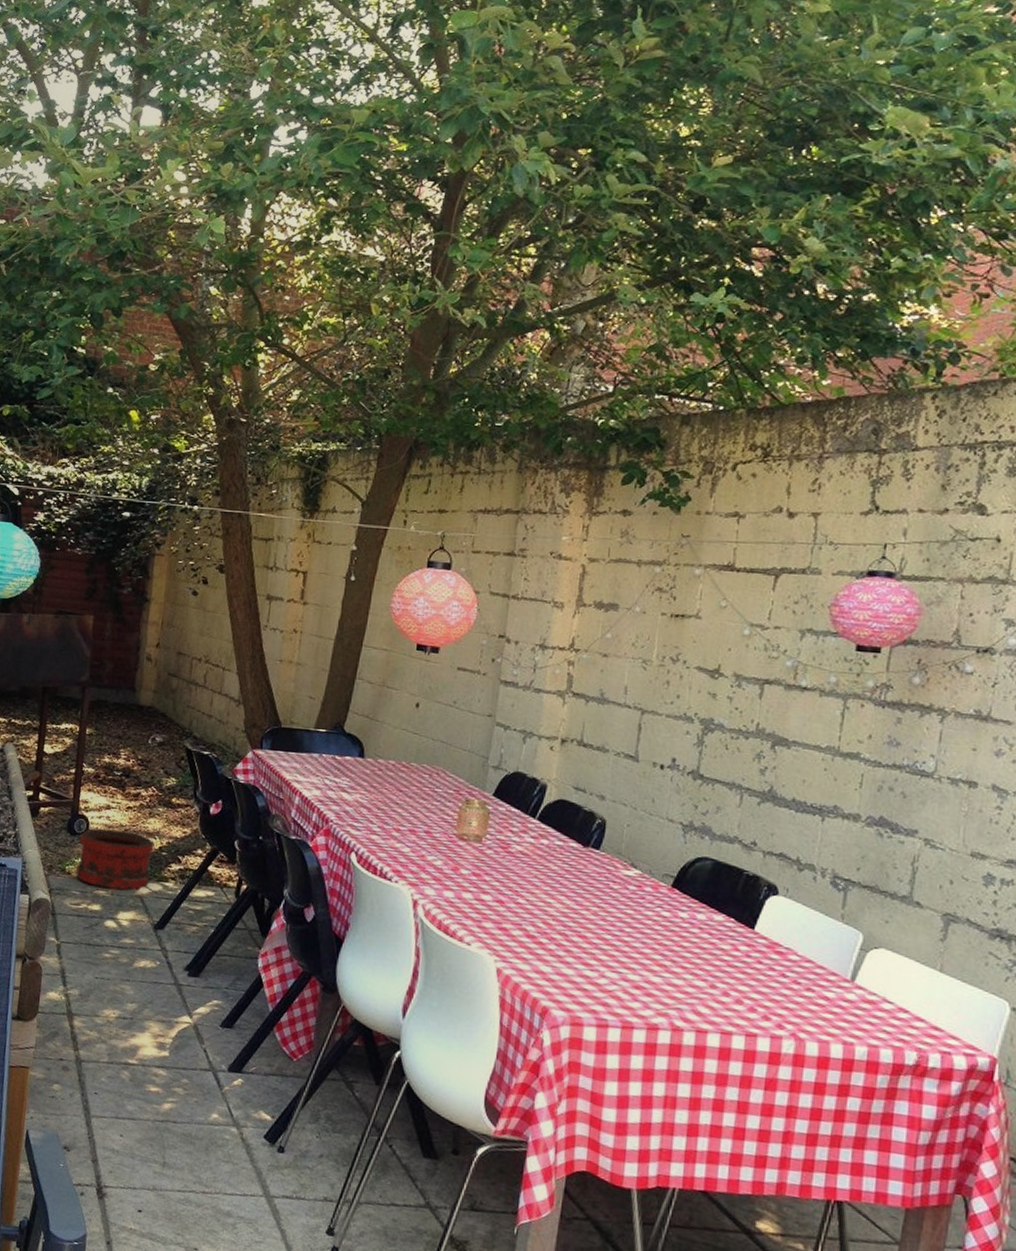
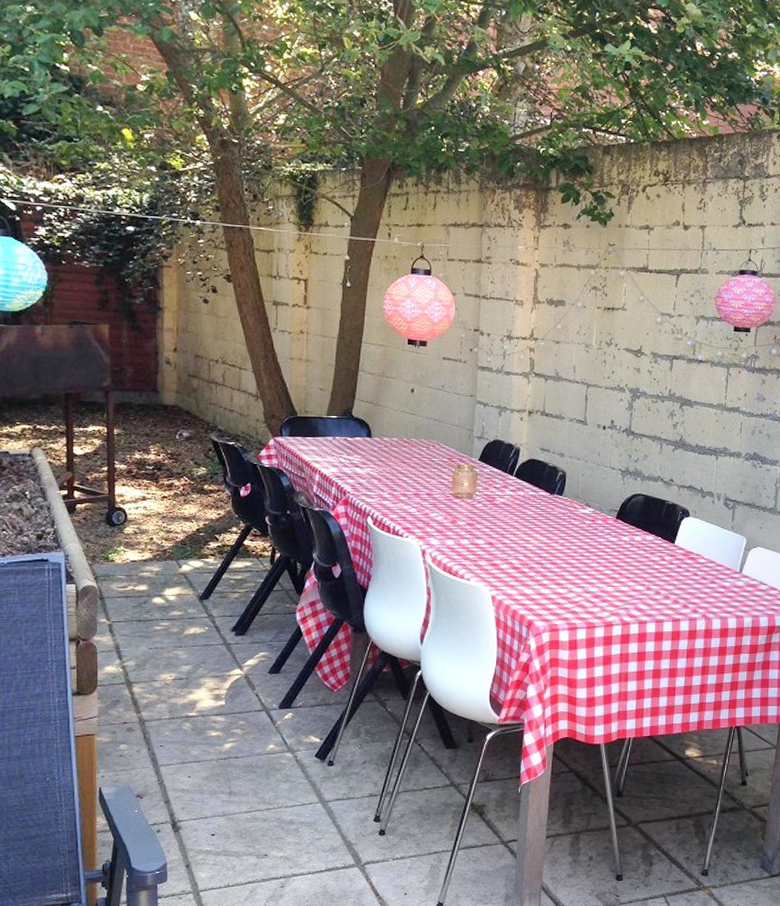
bucket: present [76,828,155,890] -> none [119,518,192,570]

